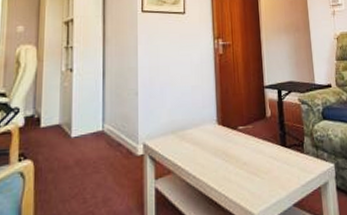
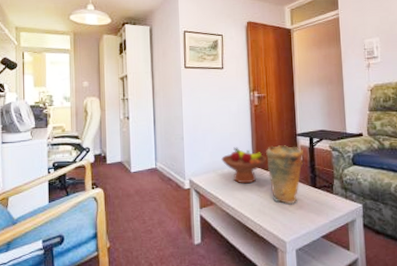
fruit bowl: none [181,102,232,146] -> present [221,147,267,184]
vase: none [232,99,272,168] -> present [266,145,303,205]

